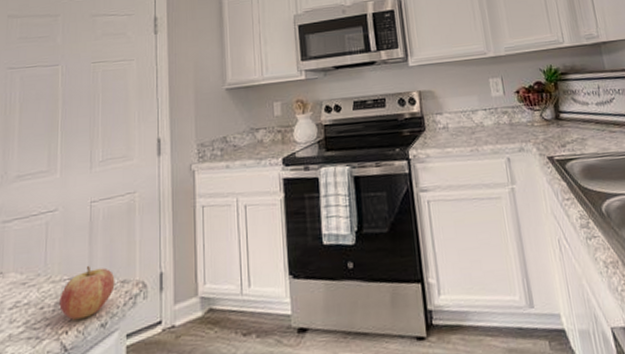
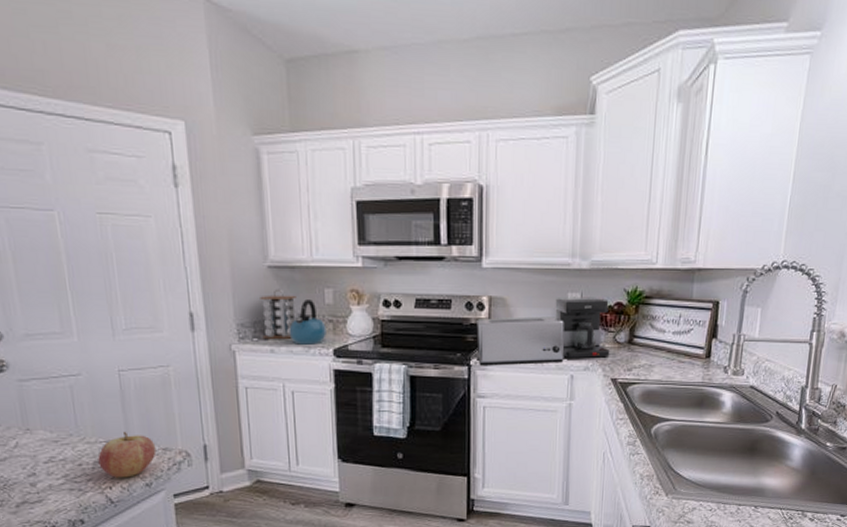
spice rack: none [218,107,249,156] -> present [260,288,296,340]
kettle: none [242,114,276,158] -> present [289,300,326,345]
toaster: none [409,102,498,159] -> present [475,316,565,366]
coffee maker: none [479,79,541,142] -> present [555,297,610,359]

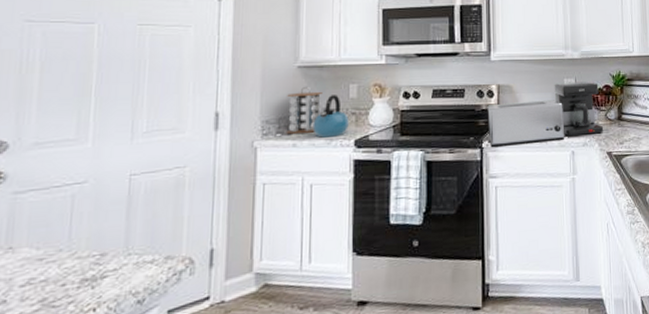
fruit: present [97,431,157,478] -> none [86,240,157,297]

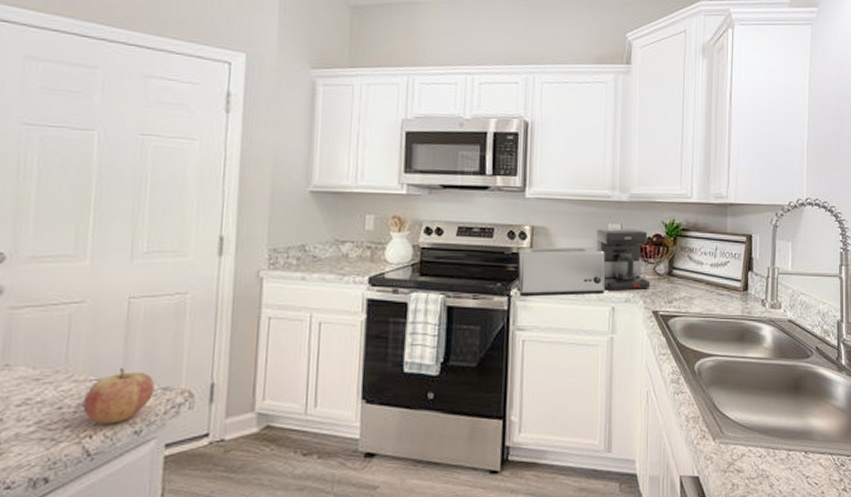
fruit: none [86,240,157,297] -> present [82,367,155,424]
spice rack: present [286,86,323,135] -> none [294,213,336,267]
kettle: present [312,95,349,138] -> none [323,225,364,272]

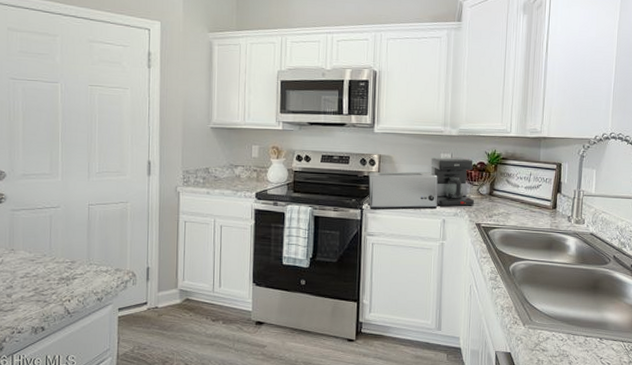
fruit: present [82,367,155,424] -> none [63,253,109,293]

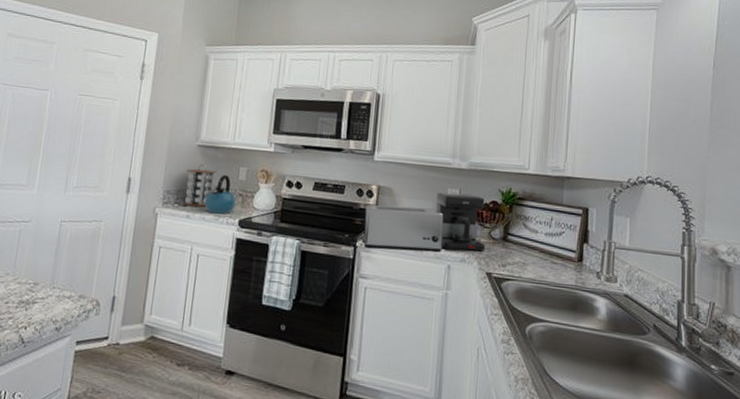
spice rack: none [202,144,230,185] -> present [182,164,216,208]
kettle: none [222,153,251,189] -> present [204,175,236,215]

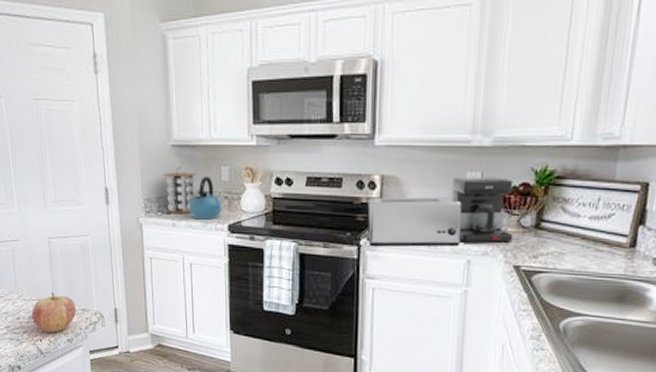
fruit: none [22,275,73,320] -> present [31,291,77,333]

